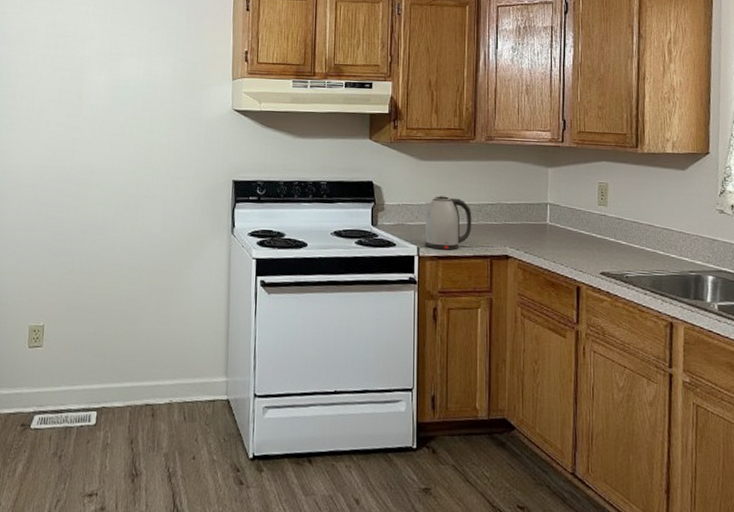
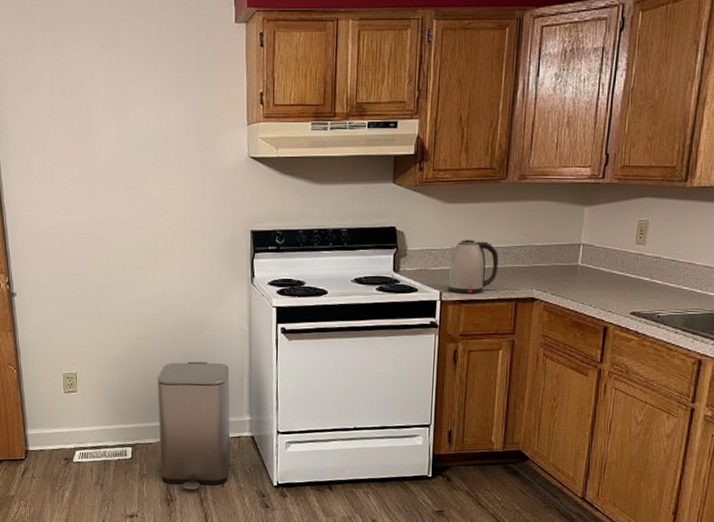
pedal bin: none [126,315,206,463] -> present [157,361,231,490]

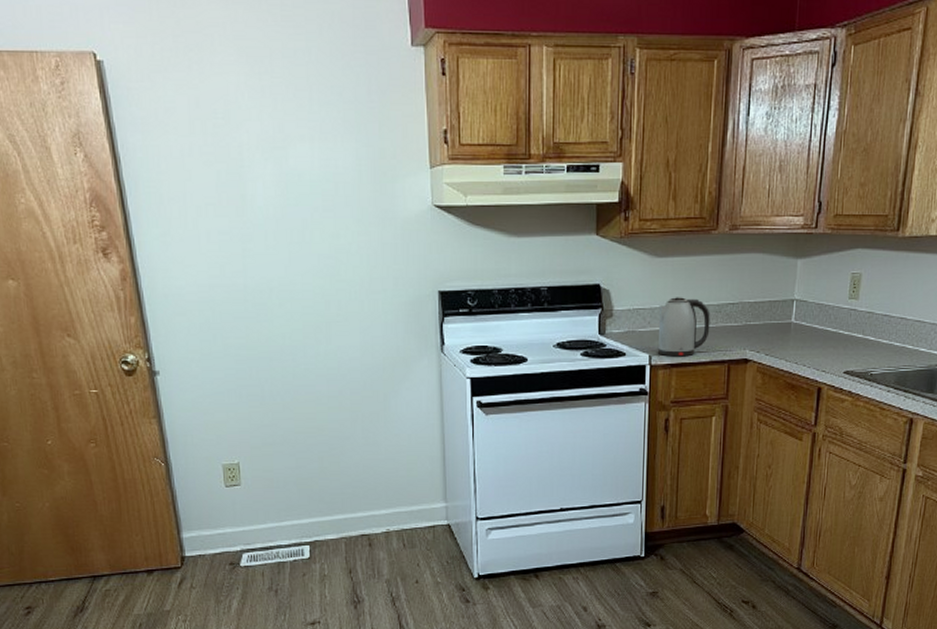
pedal bin: present [157,361,231,490] -> none [336,443,424,589]

